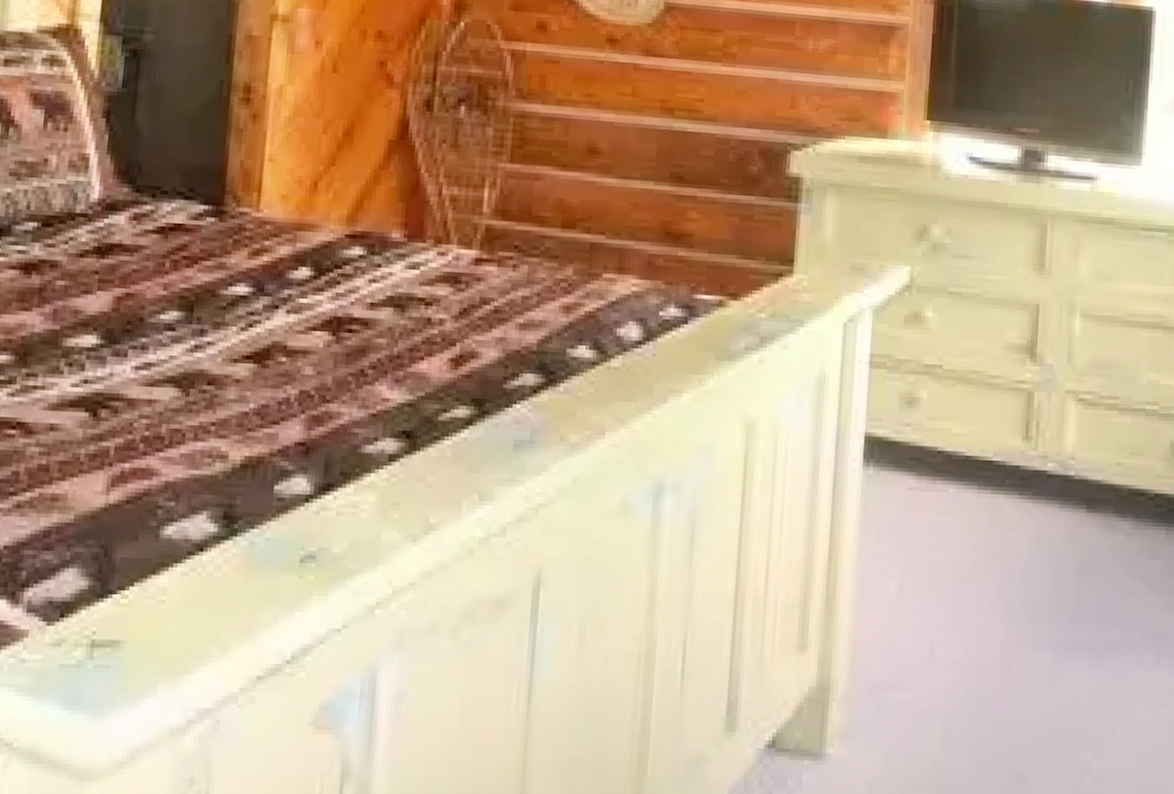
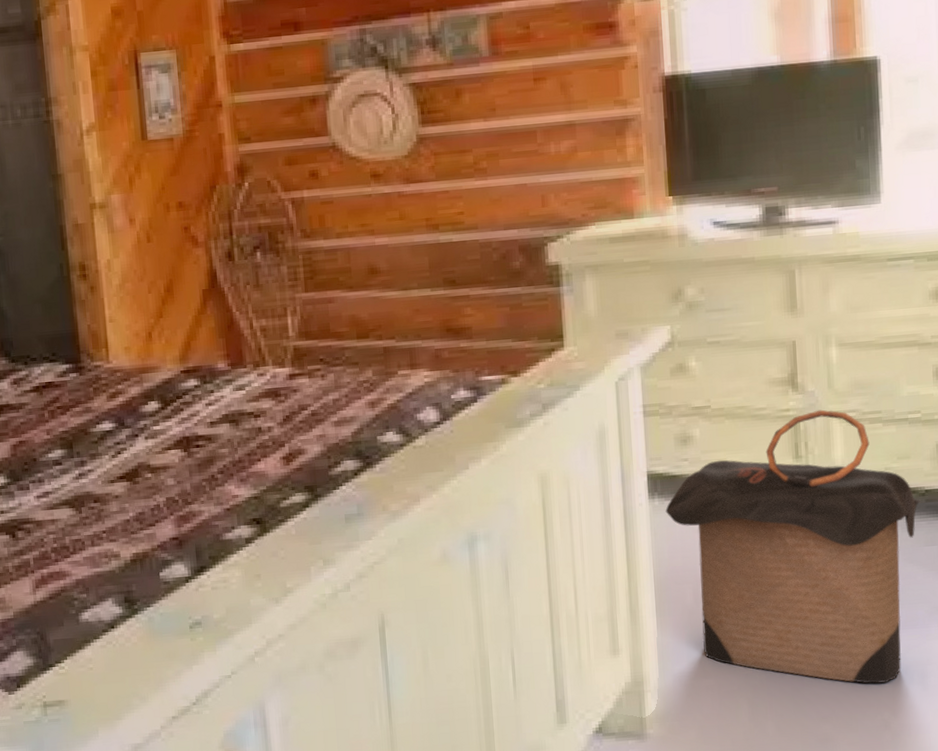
laundry hamper: none [879,386,1150,716] -> present [665,409,922,684]

